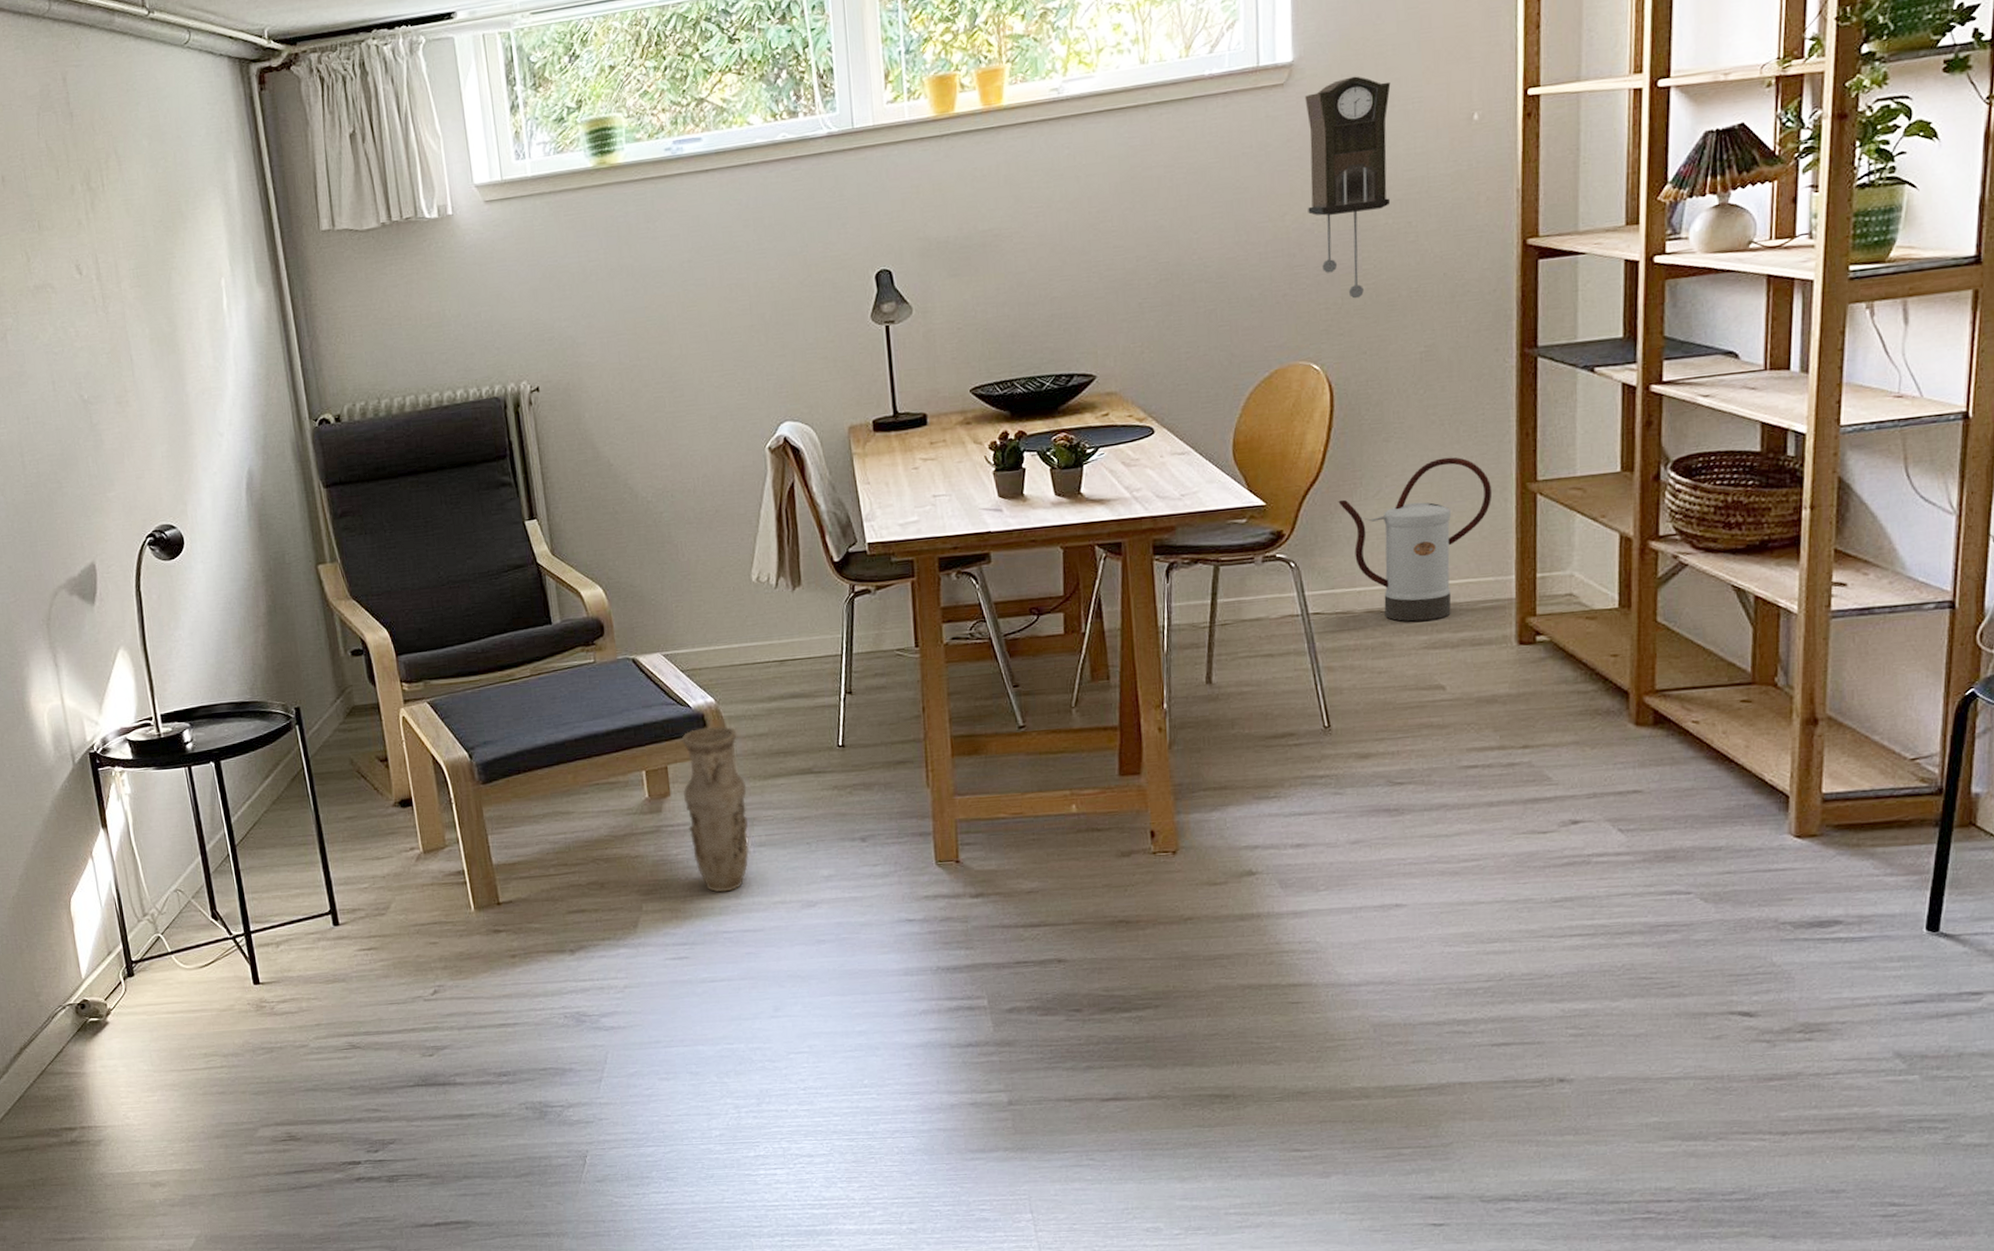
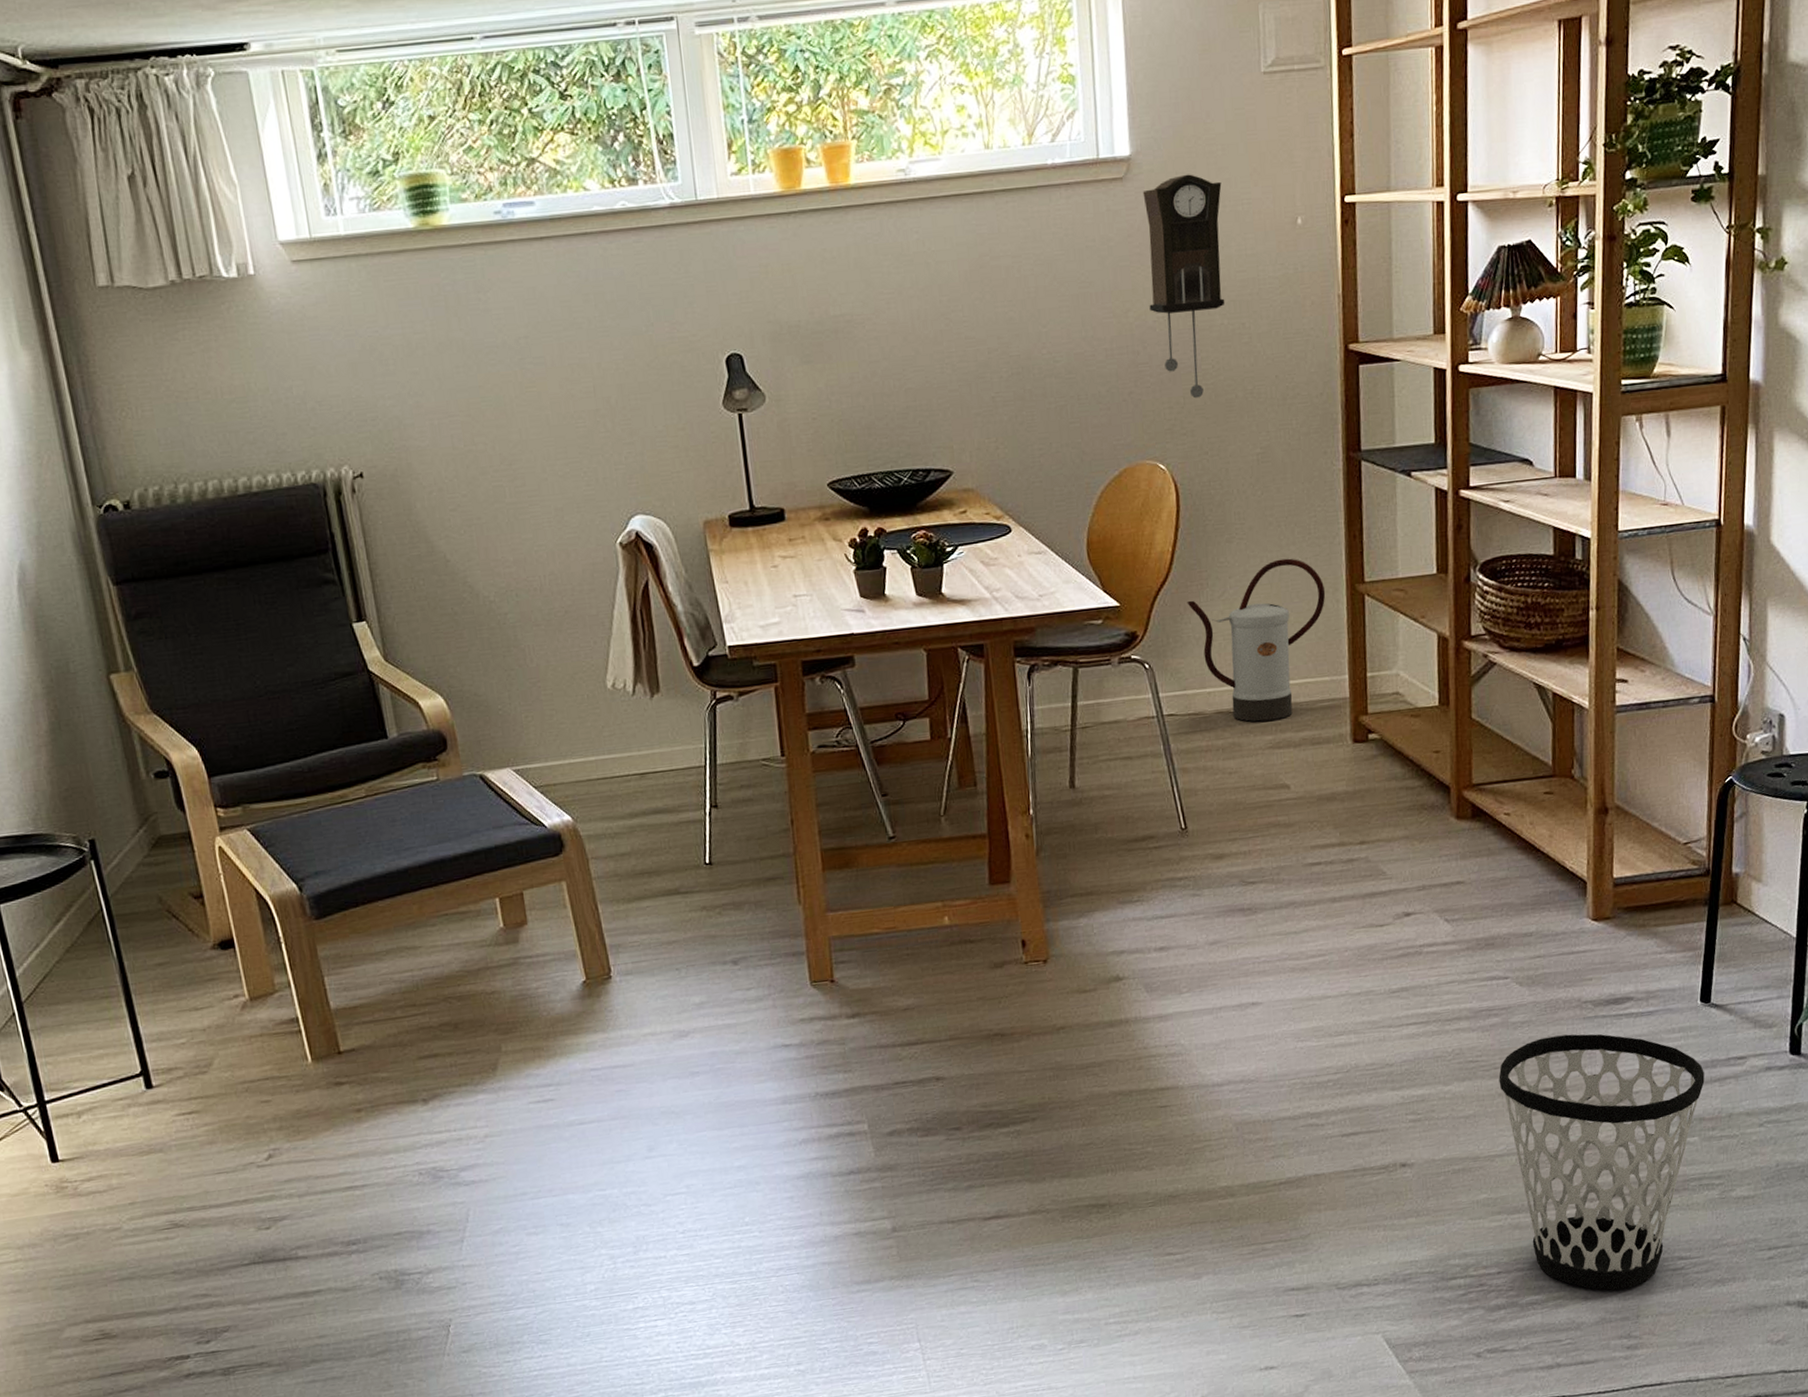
vase: present [682,726,749,893] -> none [538,846,615,1027]
wastebasket: none [1676,956,1929,1232] -> present [1499,1033,1705,1291]

